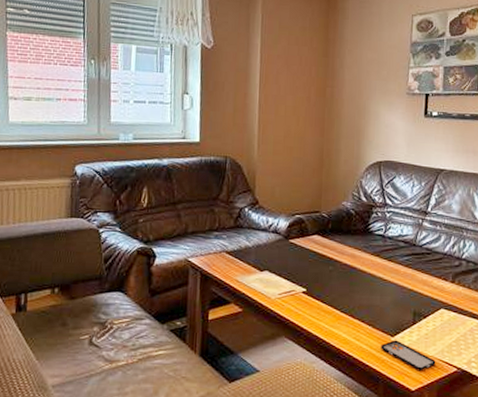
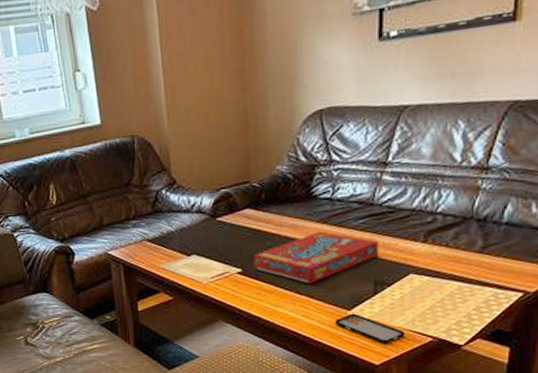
snack box: none [317,263,419,309] -> present [253,231,379,284]

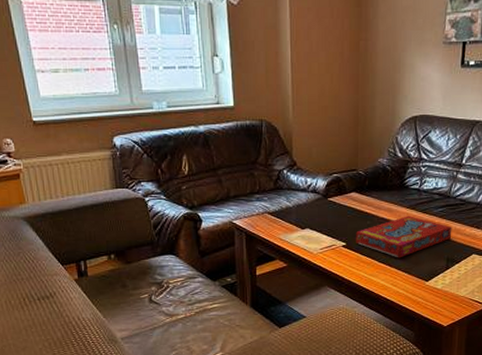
smartphone: present [334,313,405,345] -> none [415,284,467,310]

